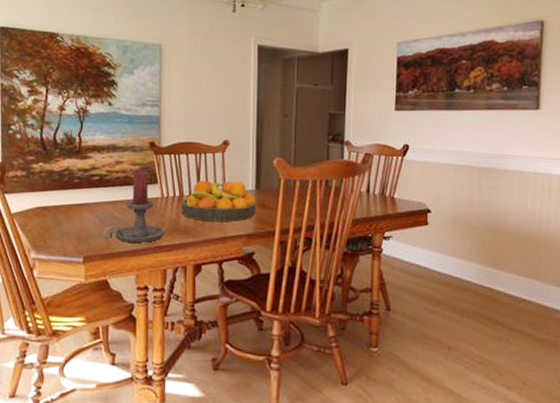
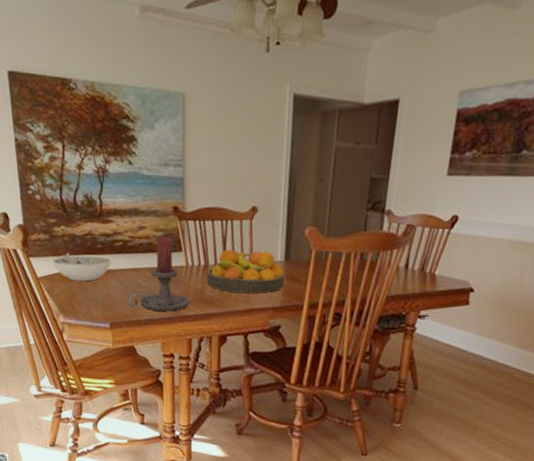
bowl: none [28,188,88,216] -> present [52,252,112,282]

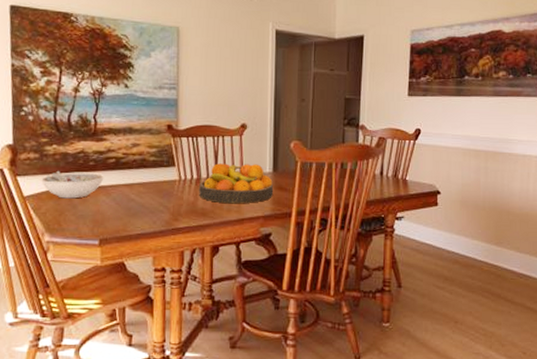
candle holder: present [128,235,190,312] -> none [119,152,183,225]

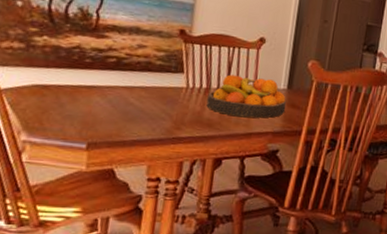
bowl: present [41,170,104,199] -> none [24,64,102,97]

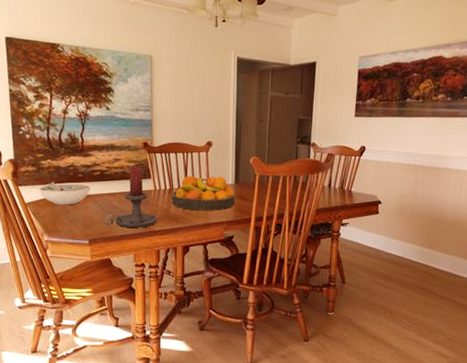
bowl: none [24,64,102,97] -> present [39,181,91,205]
candle holder: none [113,55,187,133] -> present [105,166,158,228]

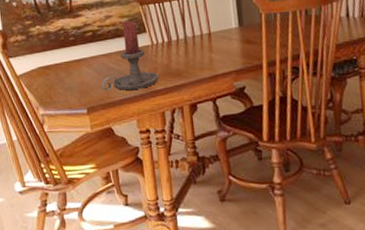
bowl: present [39,181,91,205] -> none [30,46,84,74]
fruit bowl: present [172,176,236,211] -> none [171,21,242,63]

